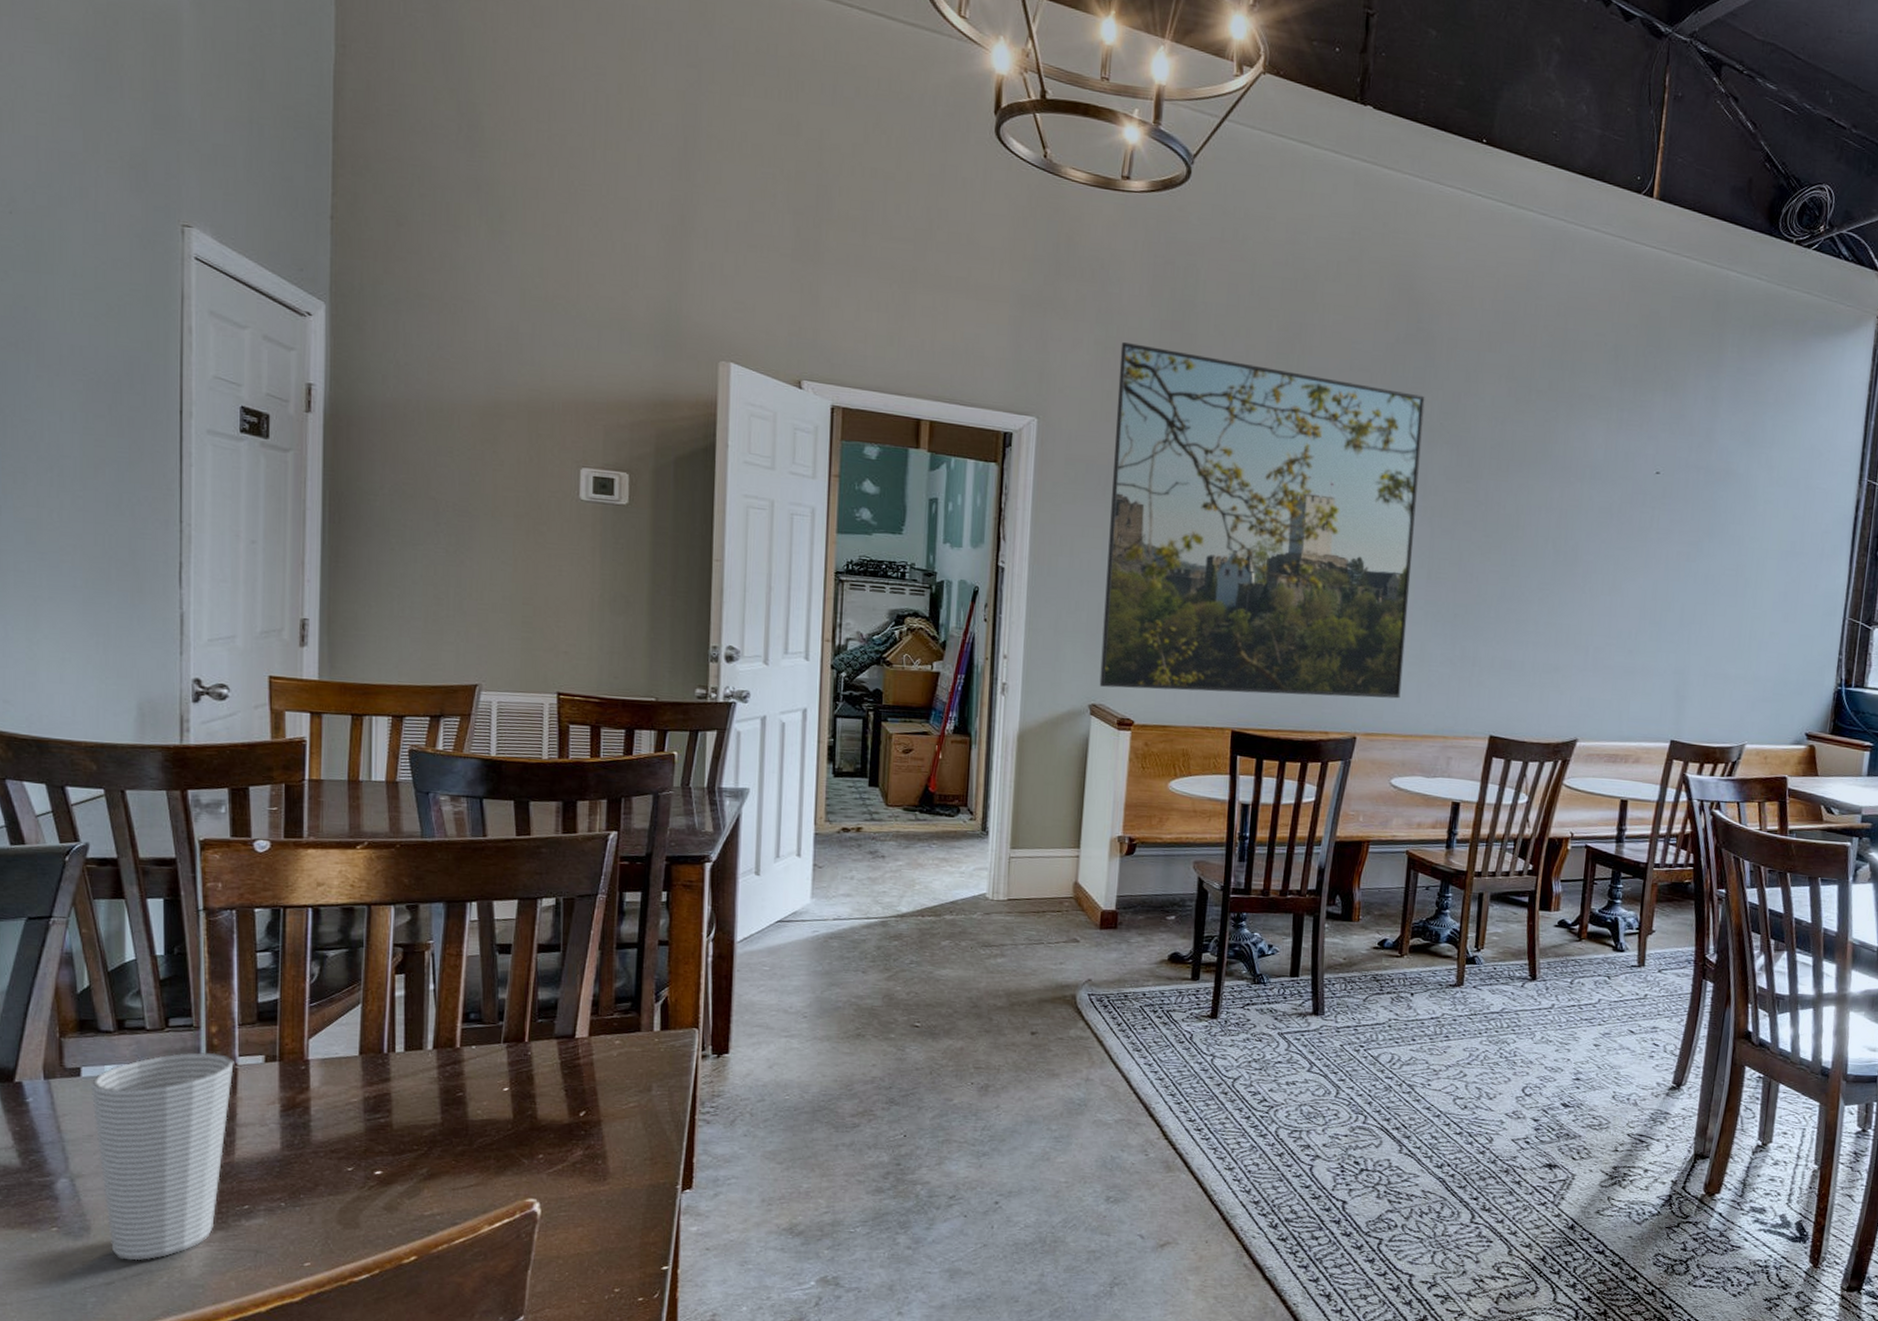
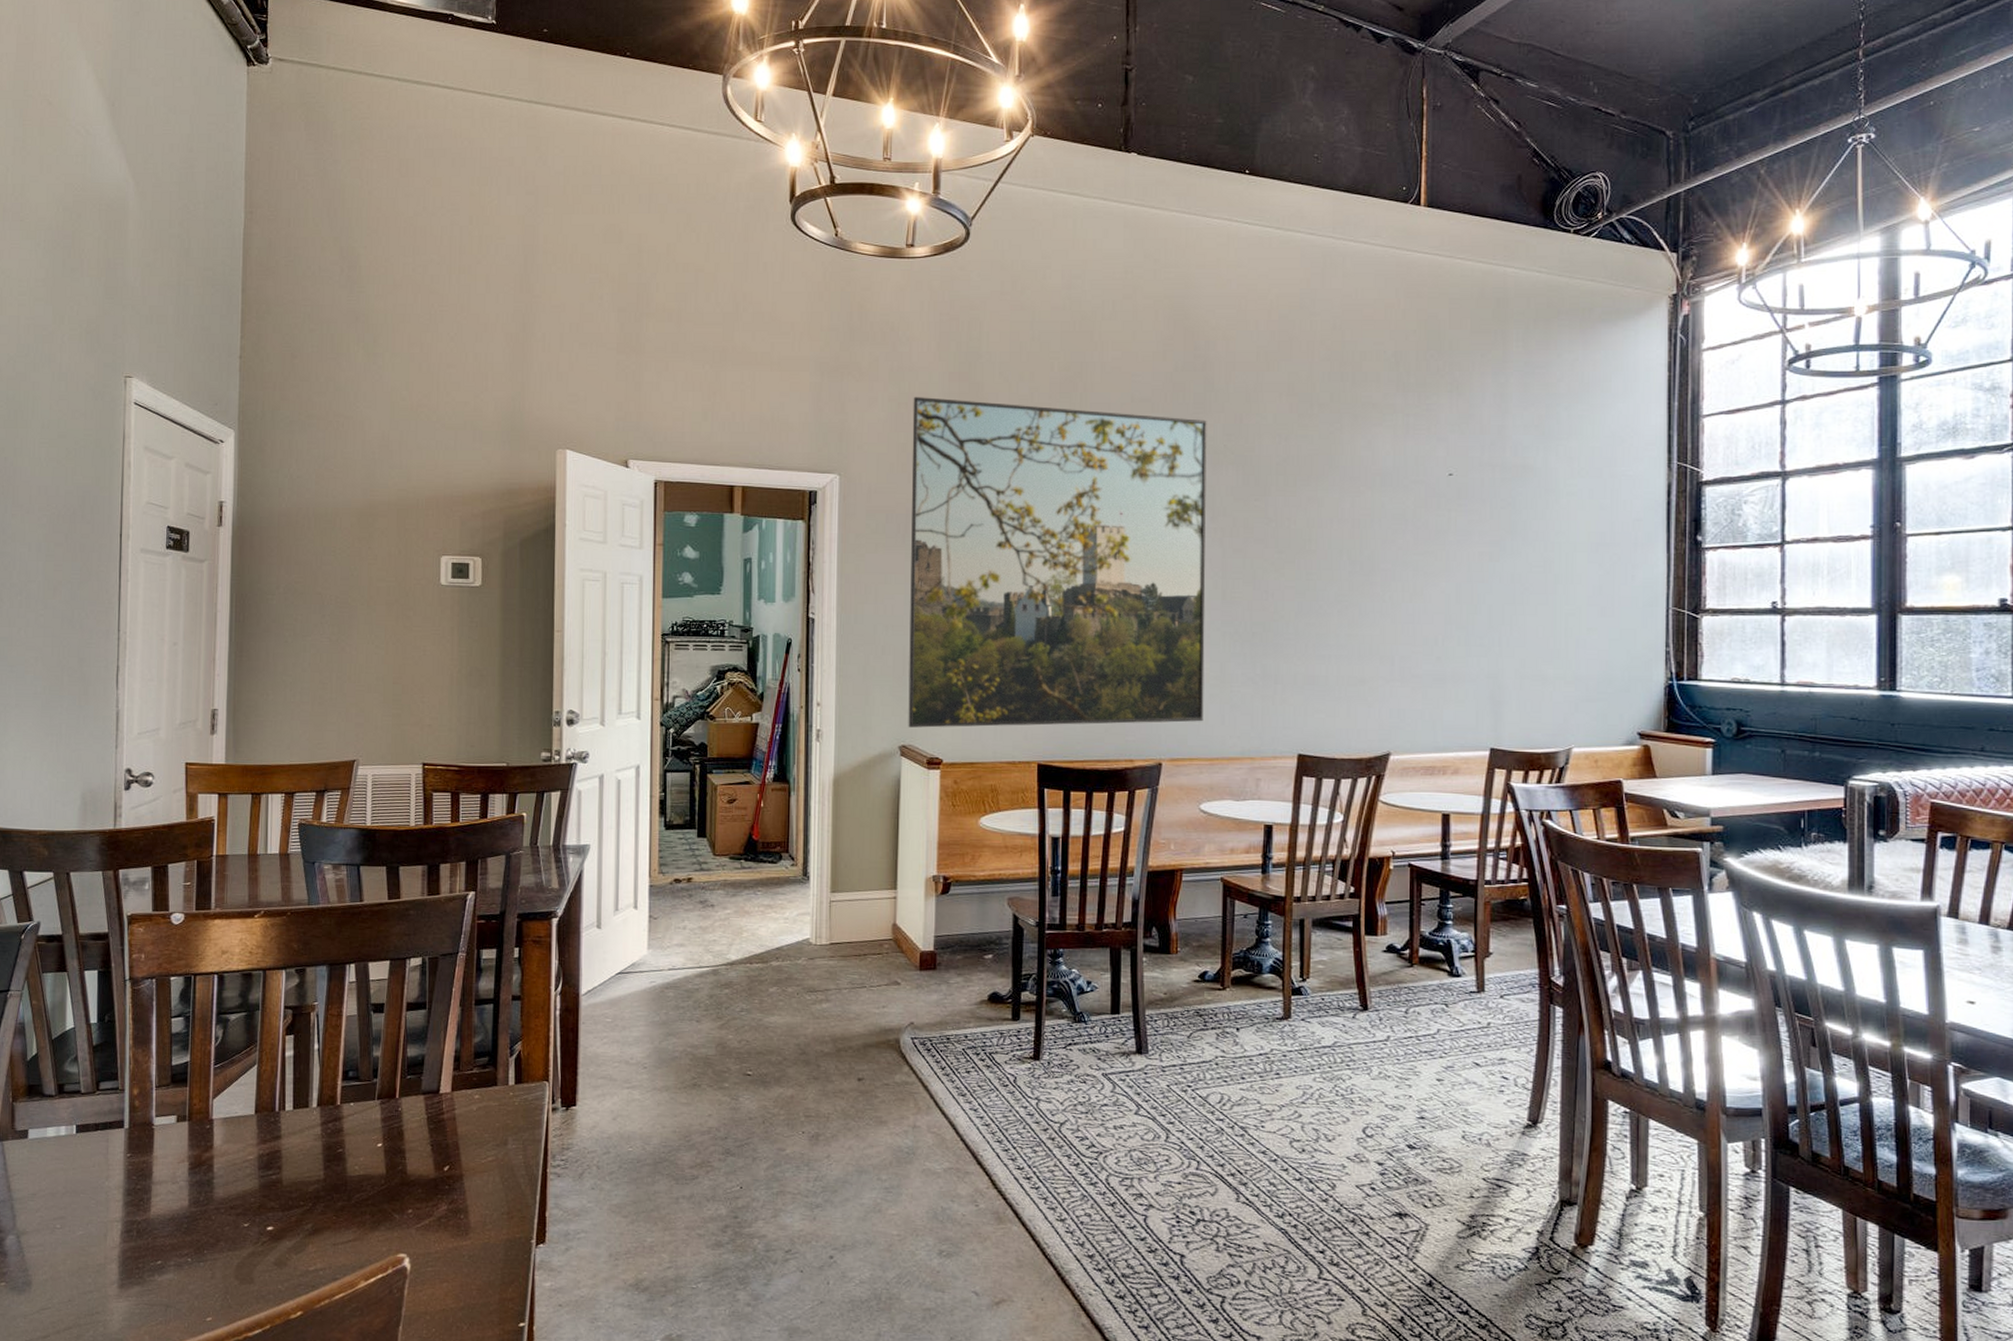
cup: present [91,1052,234,1261] -> none [35,1113,152,1315]

